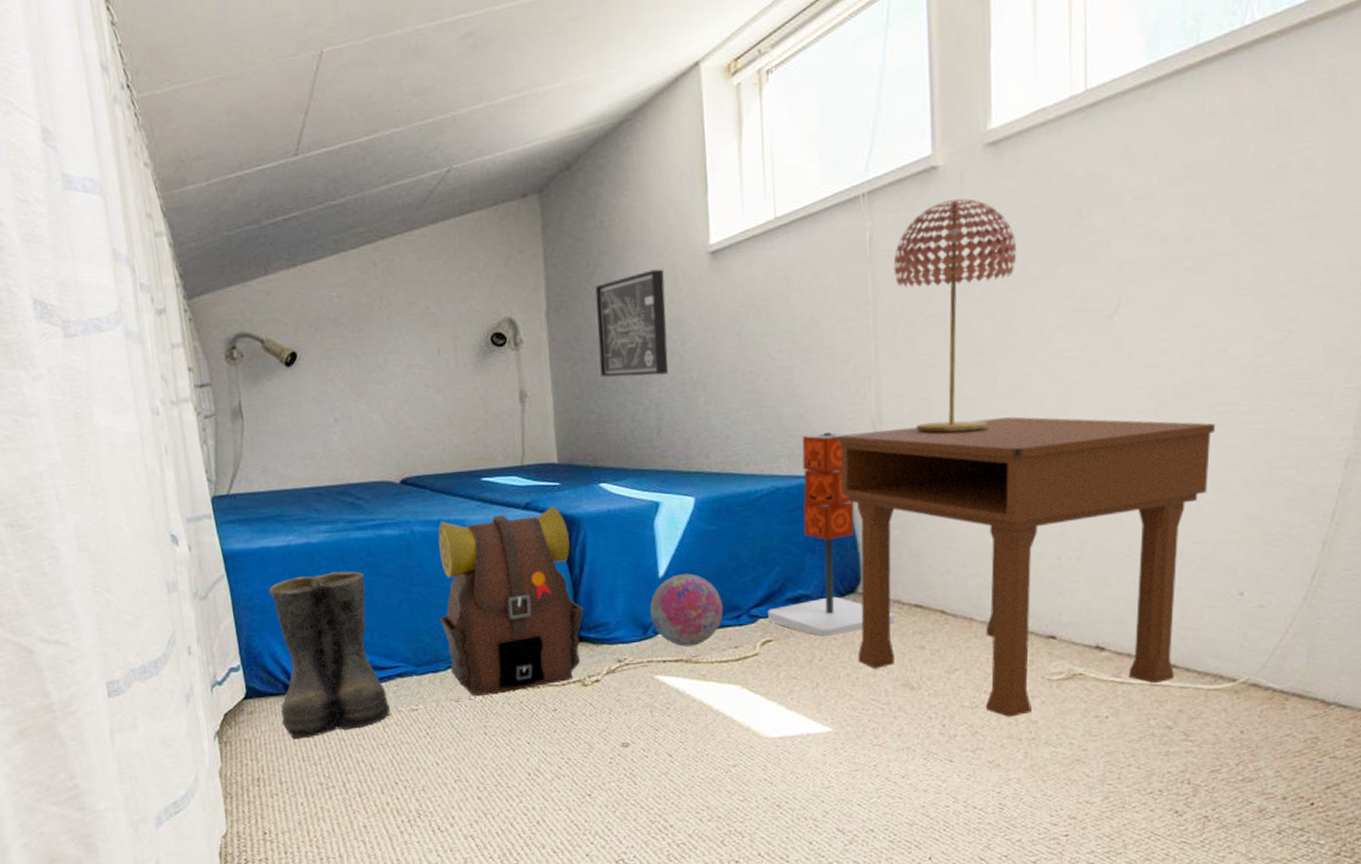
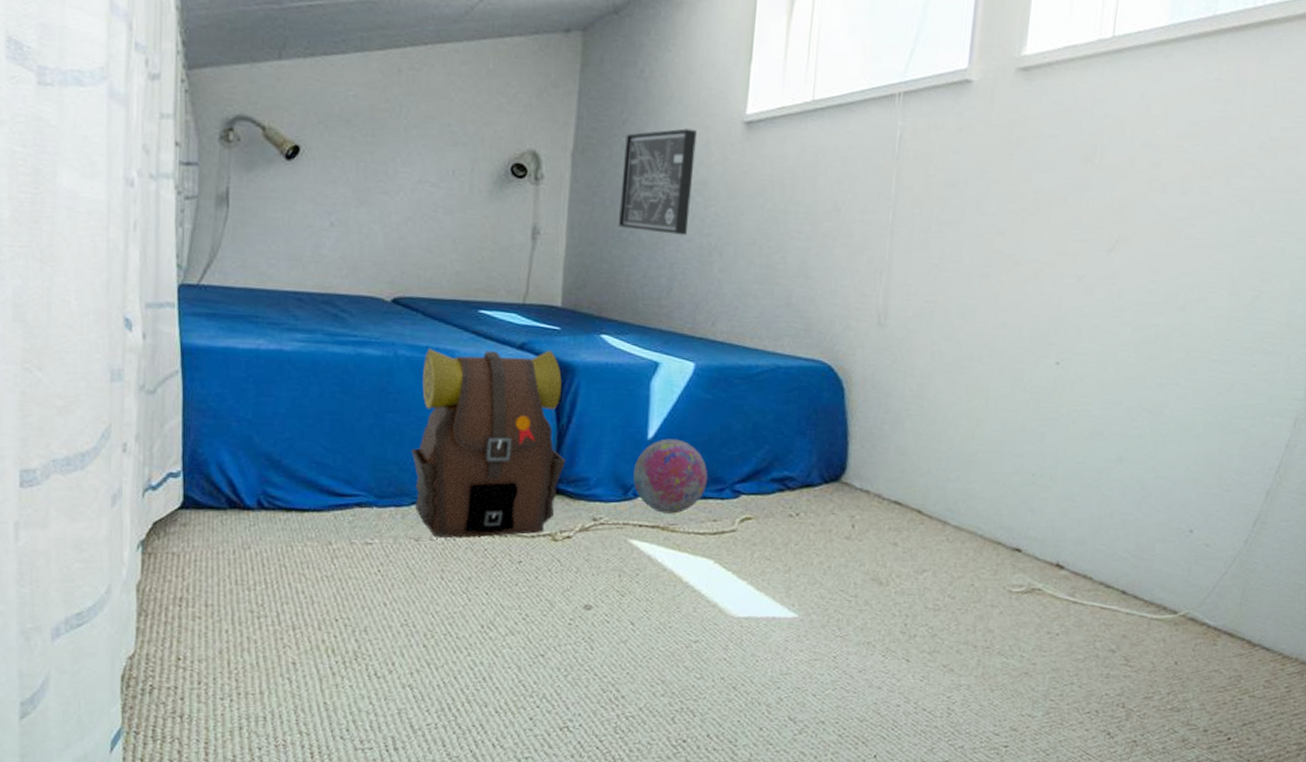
boots: present [269,571,392,740] -> none [219,384,344,560]
speaker: present [768,432,895,637] -> none [751,318,874,522]
nightstand: present [838,416,1216,717] -> none [832,323,1188,624]
table lamp: present [893,198,1017,432] -> none [918,114,1034,339]

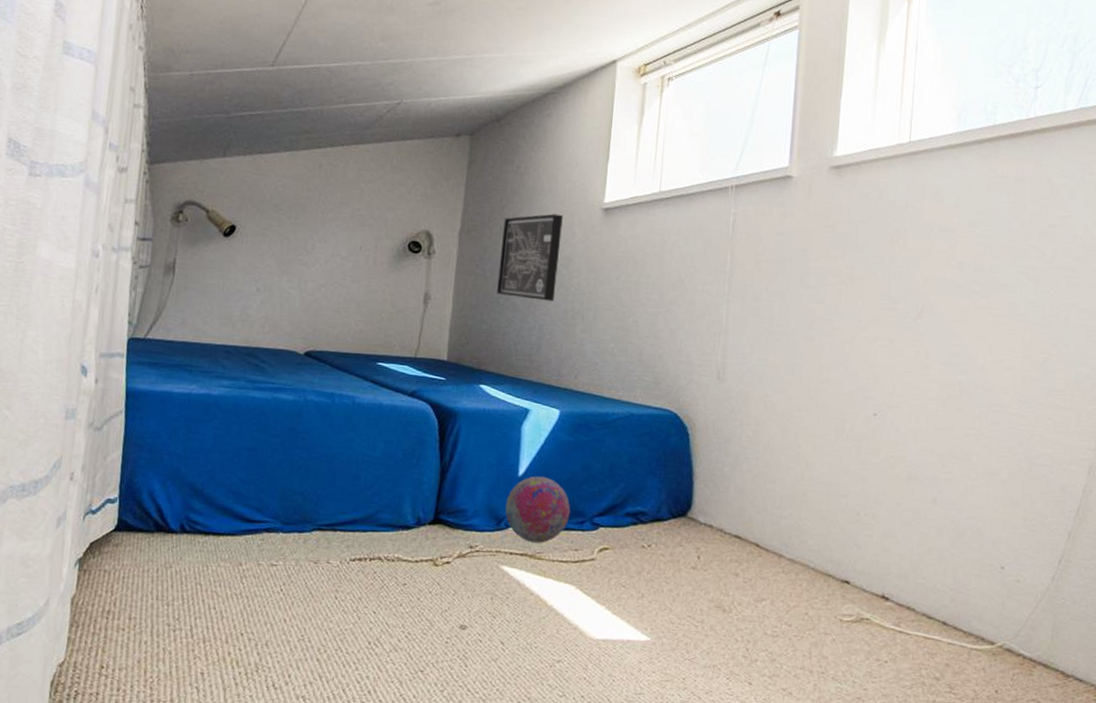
backpack: present [411,348,566,540] -> none [314,394,448,563]

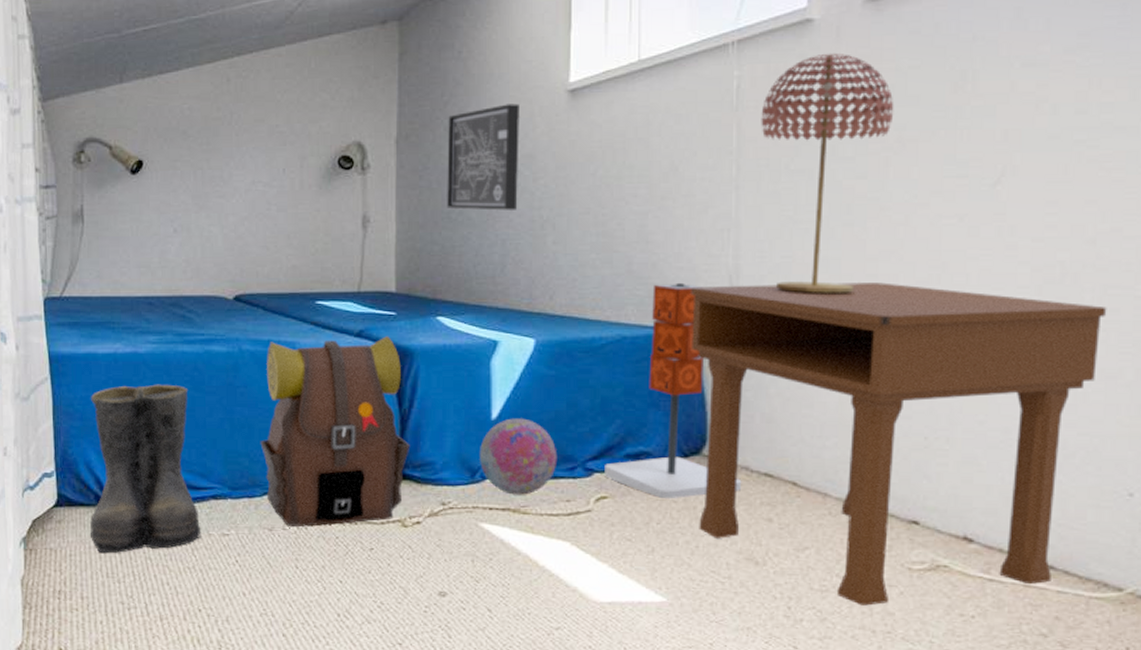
boots: none [145,423,254,578] -> present [90,384,203,554]
backpack: none [314,394,448,563] -> present [260,335,411,529]
speaker: none [608,372,717,553] -> present [605,282,742,498]
nightstand: none [680,377,991,650] -> present [691,282,1107,606]
table lamp: none [749,204,848,393] -> present [761,53,894,293]

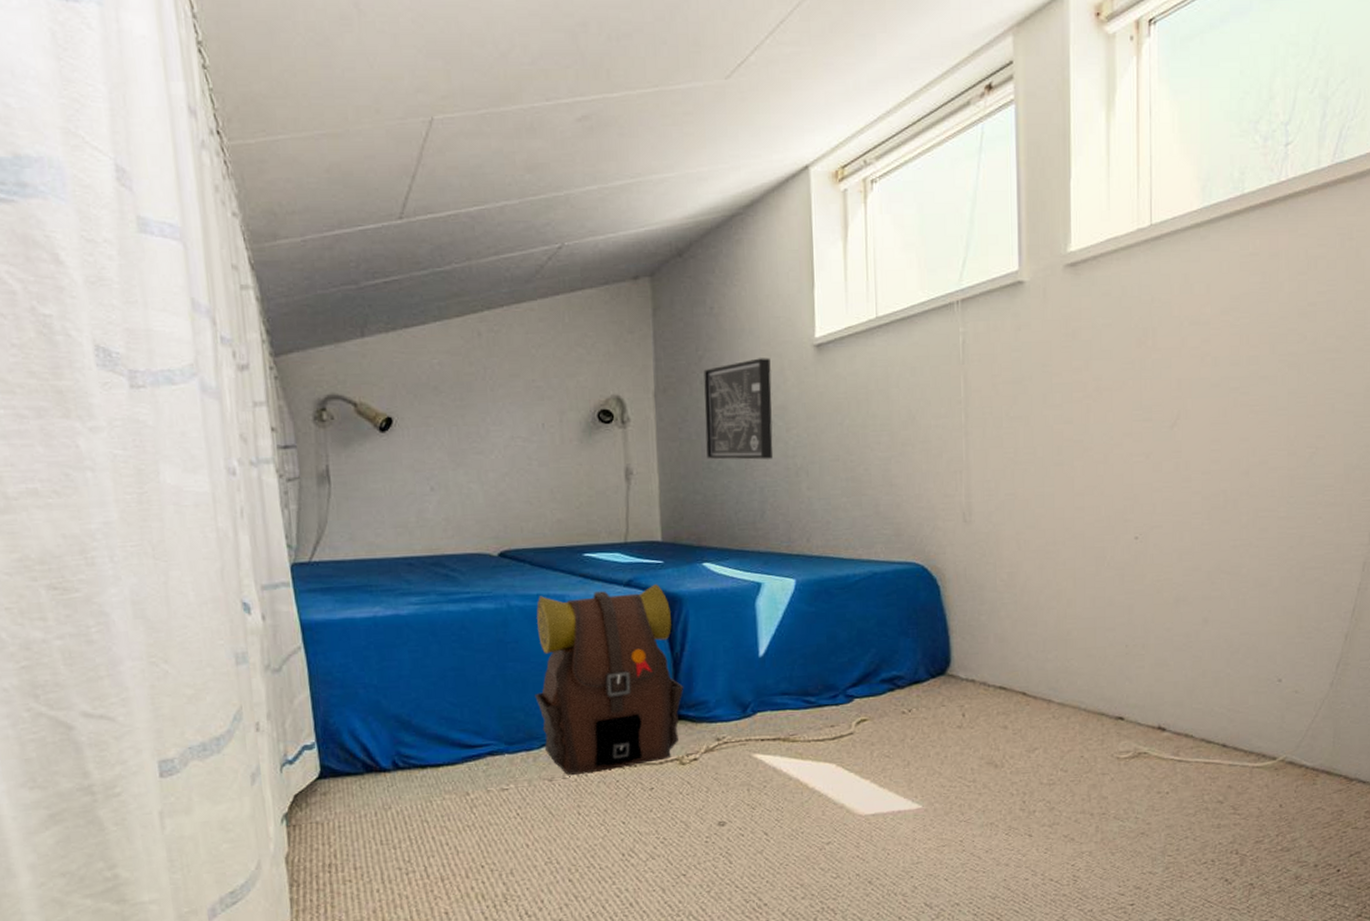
boots: present [90,384,203,554] -> none [351,645,481,822]
decorative ball: present [480,418,558,495] -> none [750,653,821,725]
speaker: present [605,282,742,498] -> none [863,521,981,716]
nightstand: present [691,282,1107,606] -> none [931,514,1259,794]
table lamp: present [761,53,894,293] -> none [984,312,1092,526]

